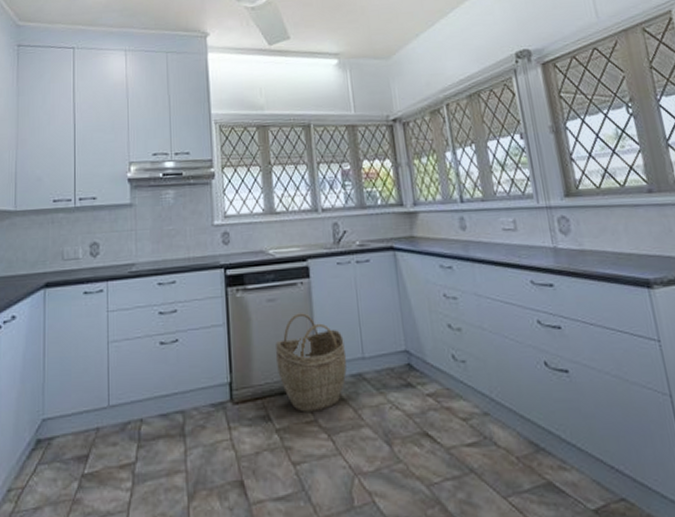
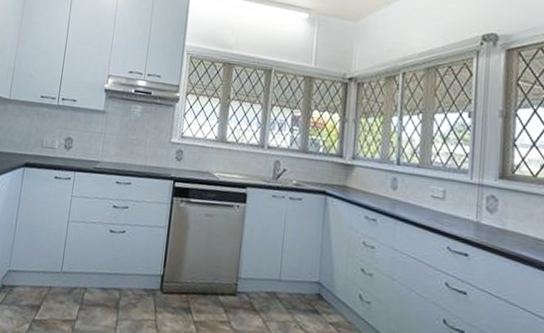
woven basket: present [275,313,347,412] -> none [204,231,266,315]

